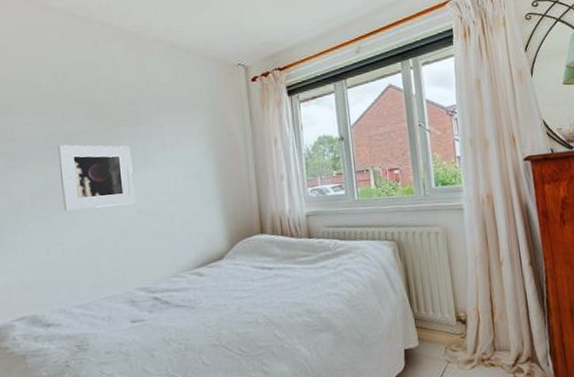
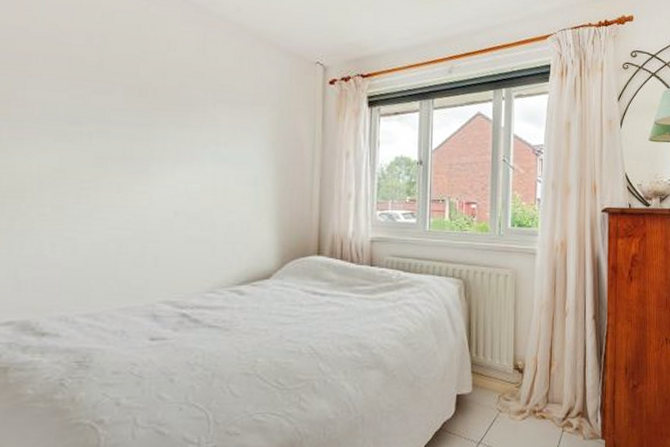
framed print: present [57,145,135,211] -> none [81,121,175,203]

